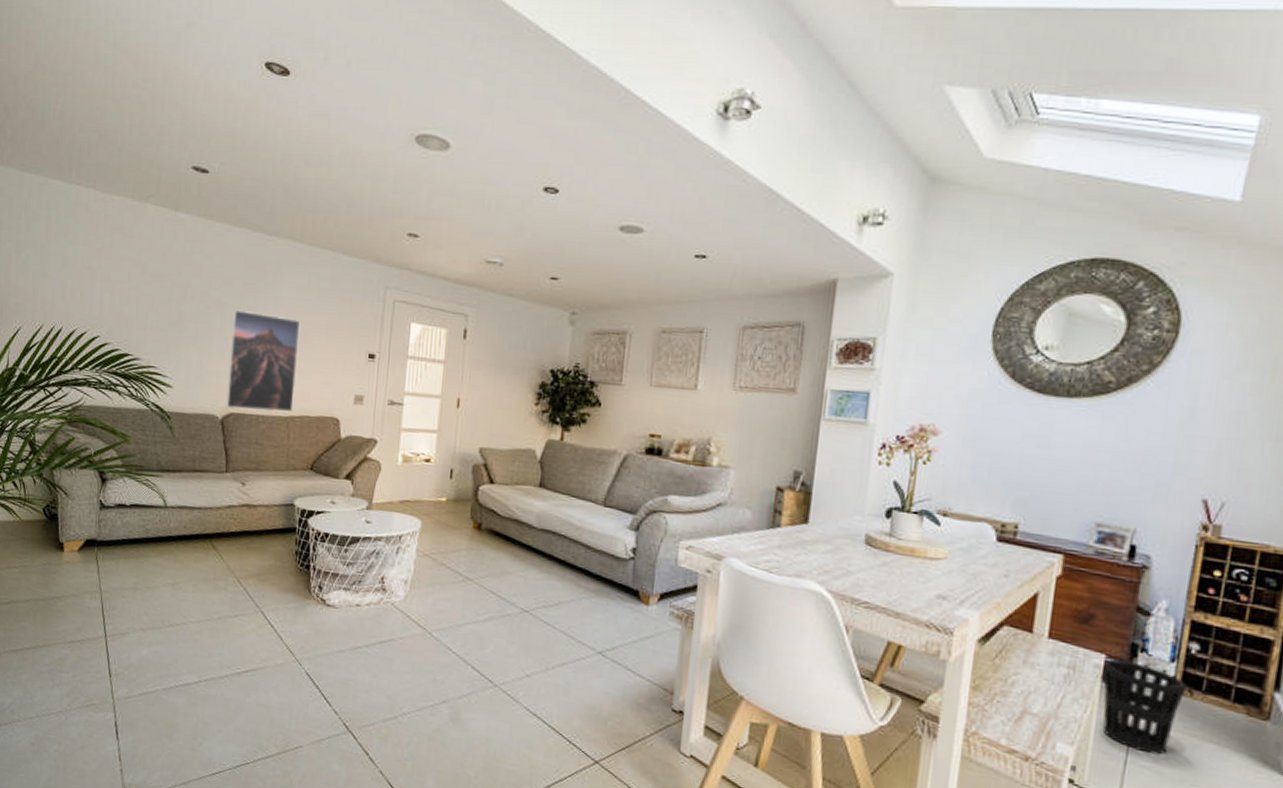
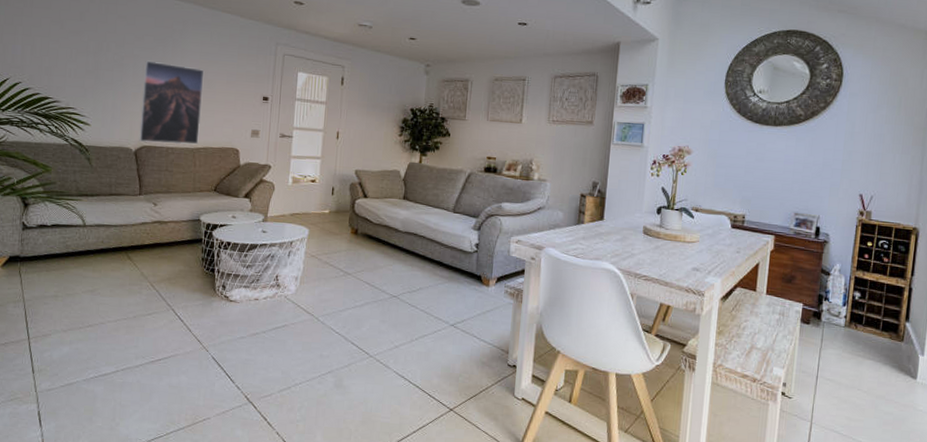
wastebasket: present [1102,659,1186,755] -> none [801,307,852,371]

